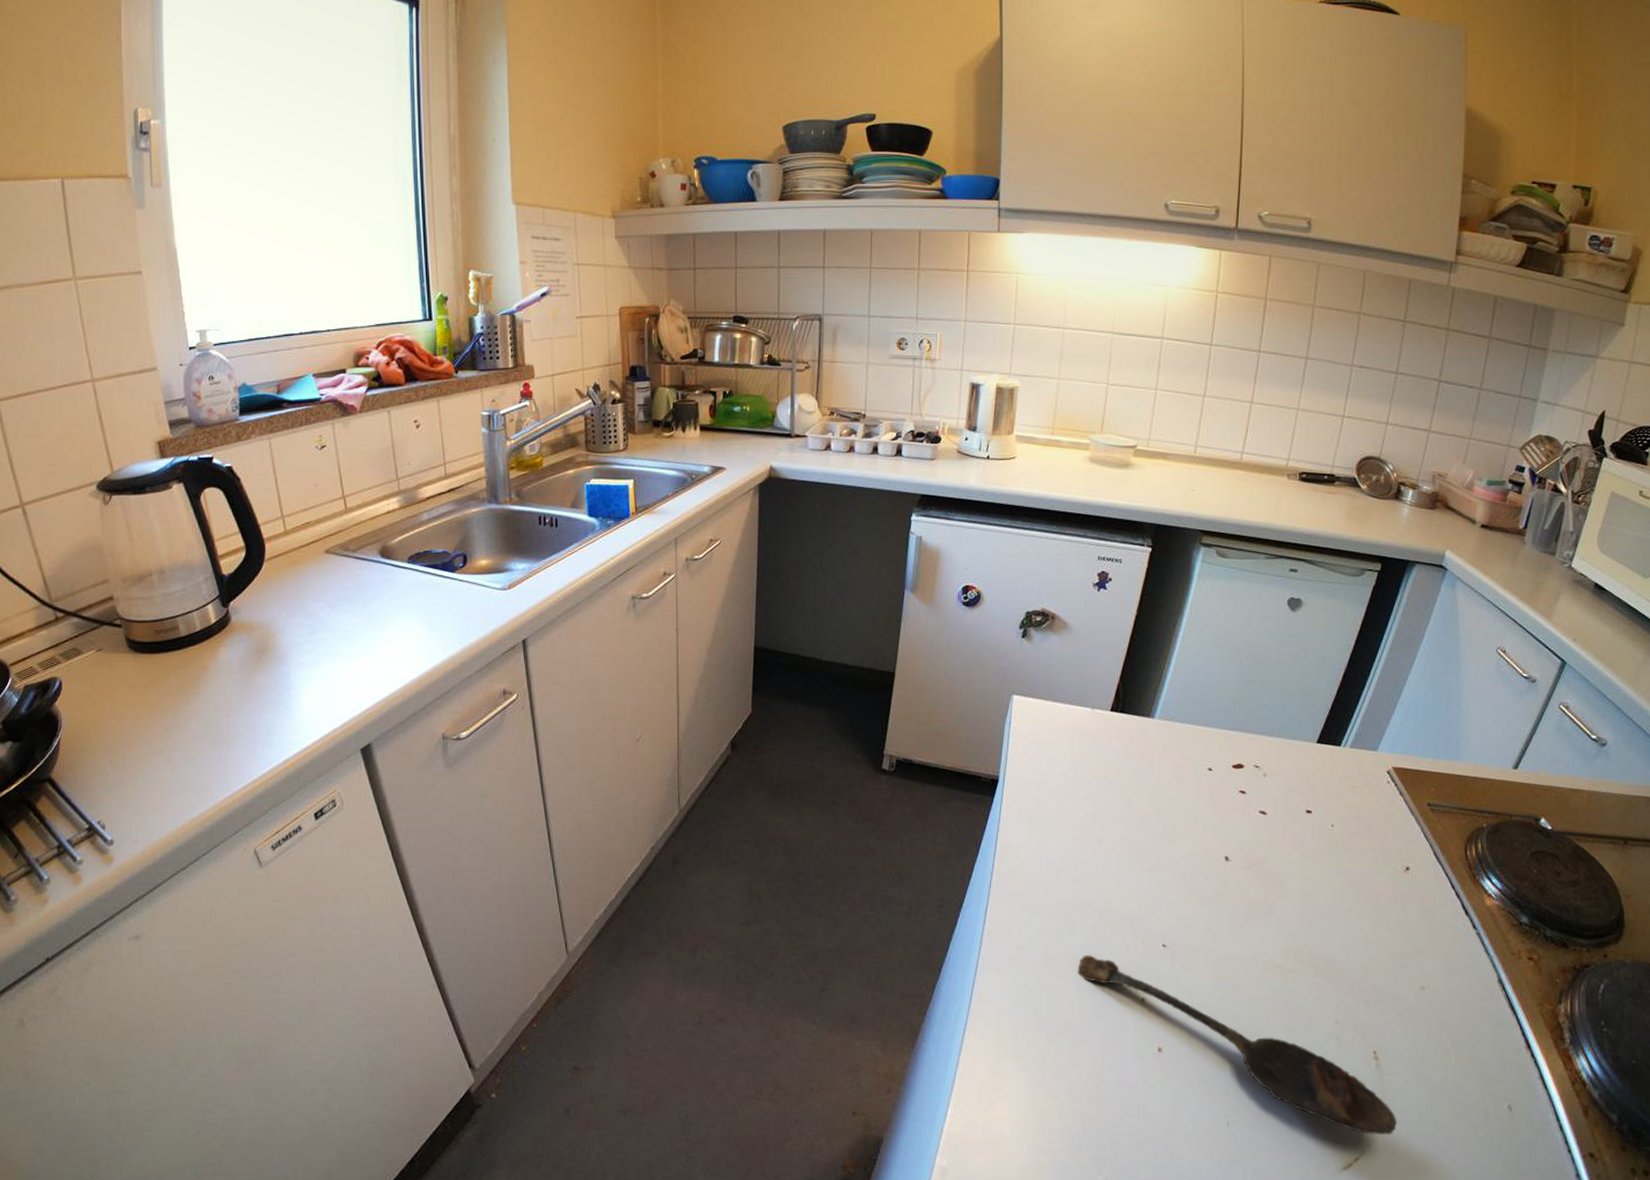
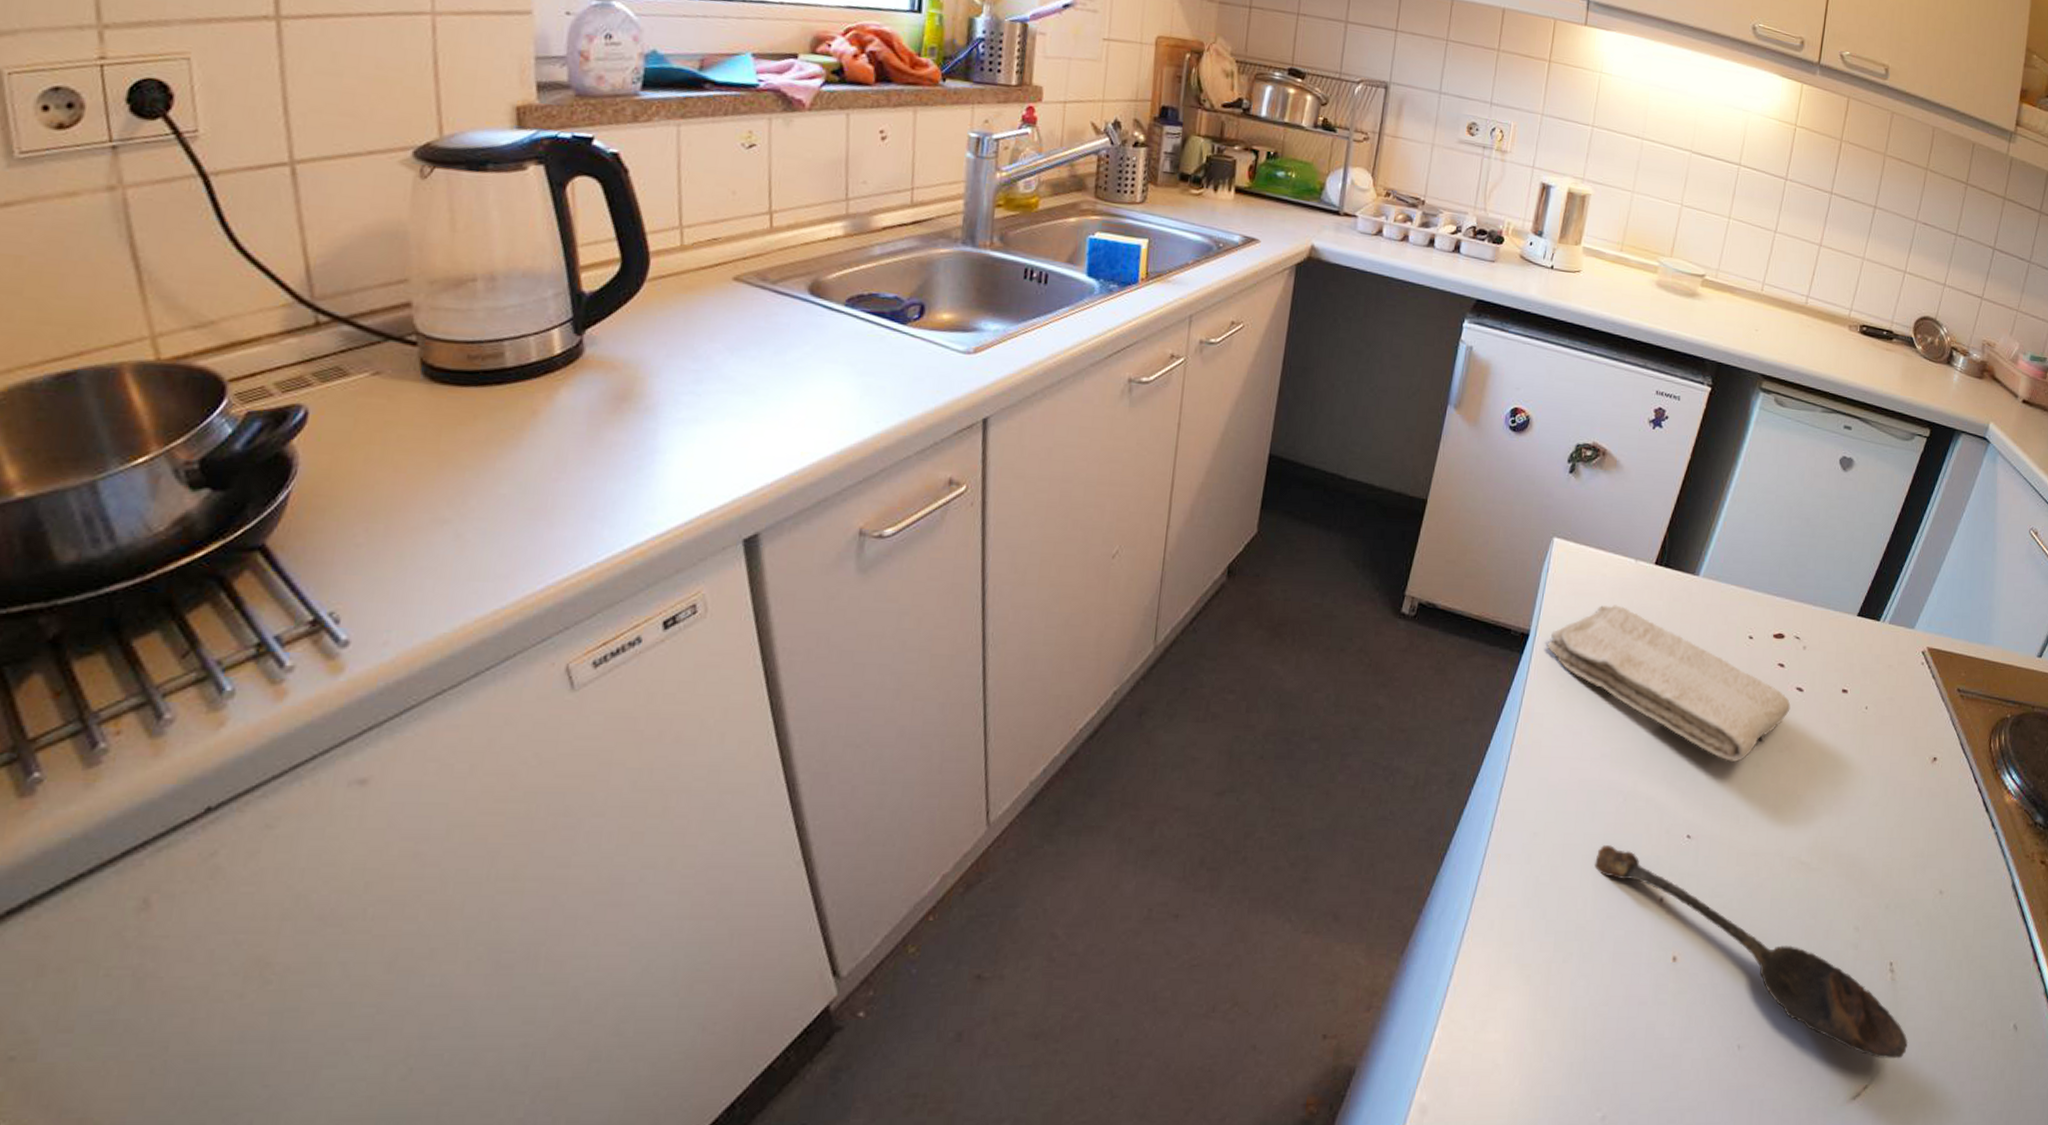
washcloth: none [1015,749,1255,879] -> present [1547,605,1791,762]

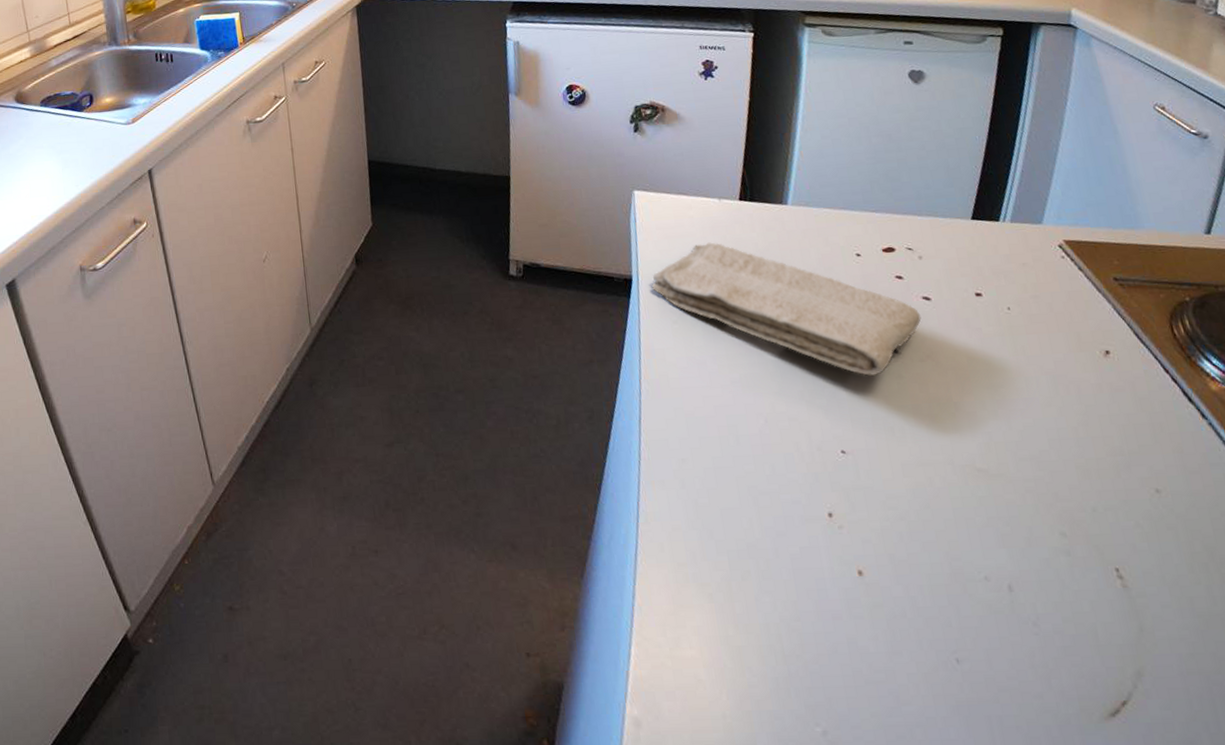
spoon: present [1594,845,1909,1059] -> none [750,466,1166,673]

